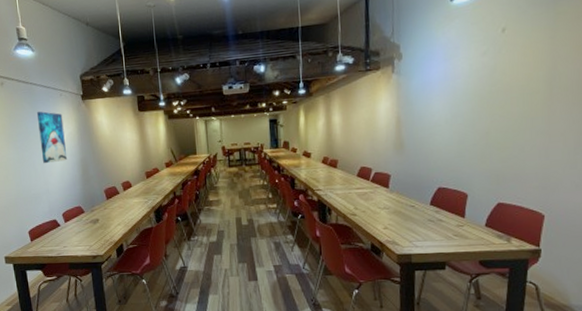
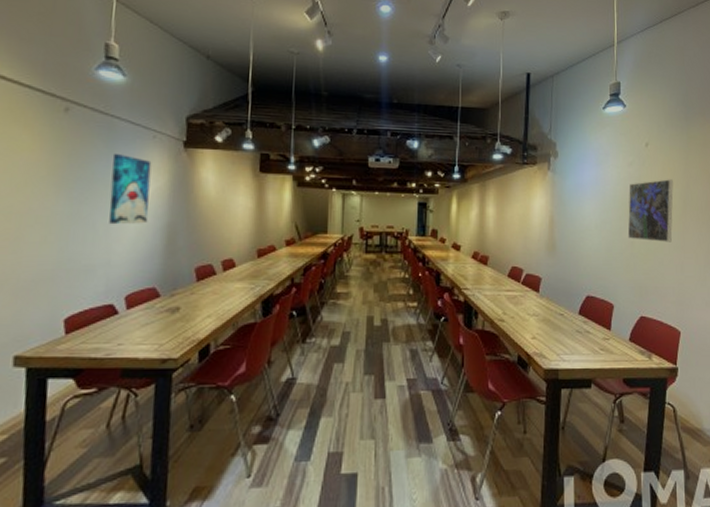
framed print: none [482,62,537,130] -> present [627,179,673,242]

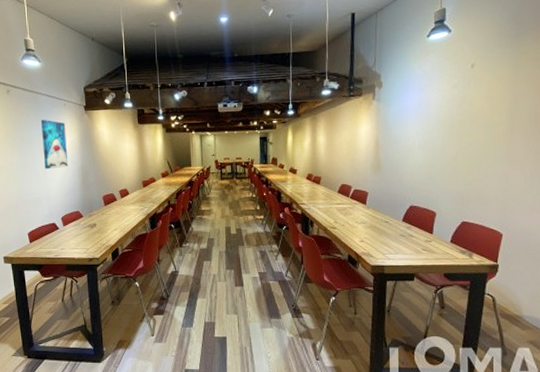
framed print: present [627,179,673,242] -> none [450,96,500,156]

